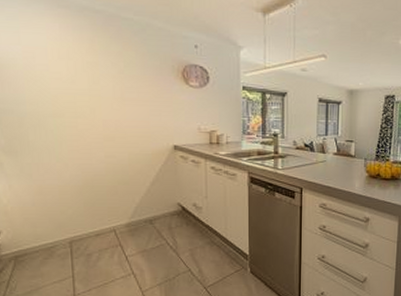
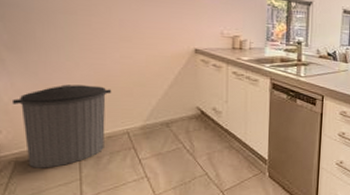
trash can: none [10,185,99,266] -> present [11,84,112,168]

